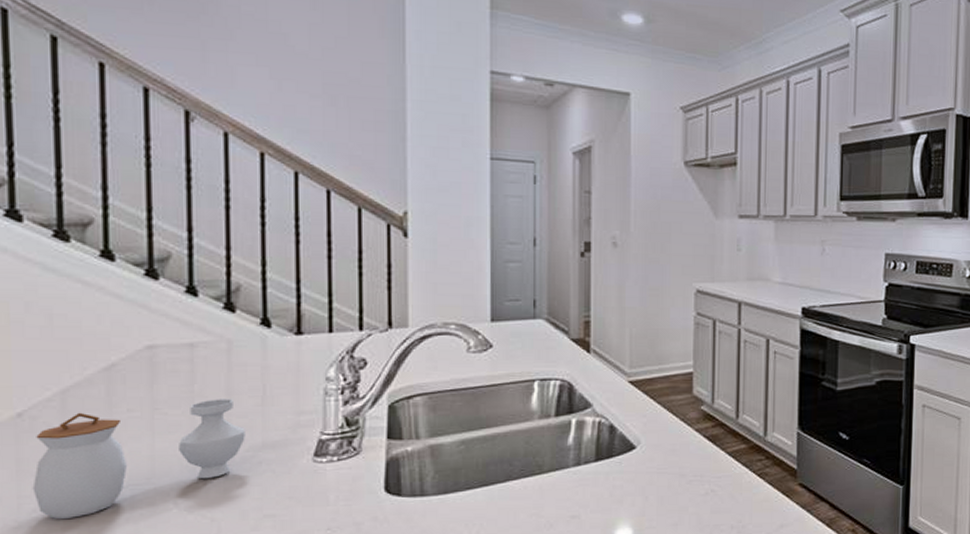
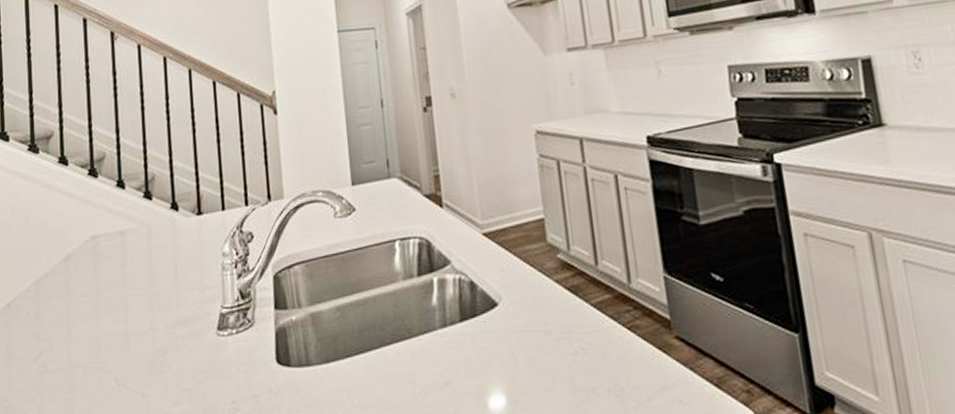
jar: present [32,399,245,520] -> none [18,279,165,398]

